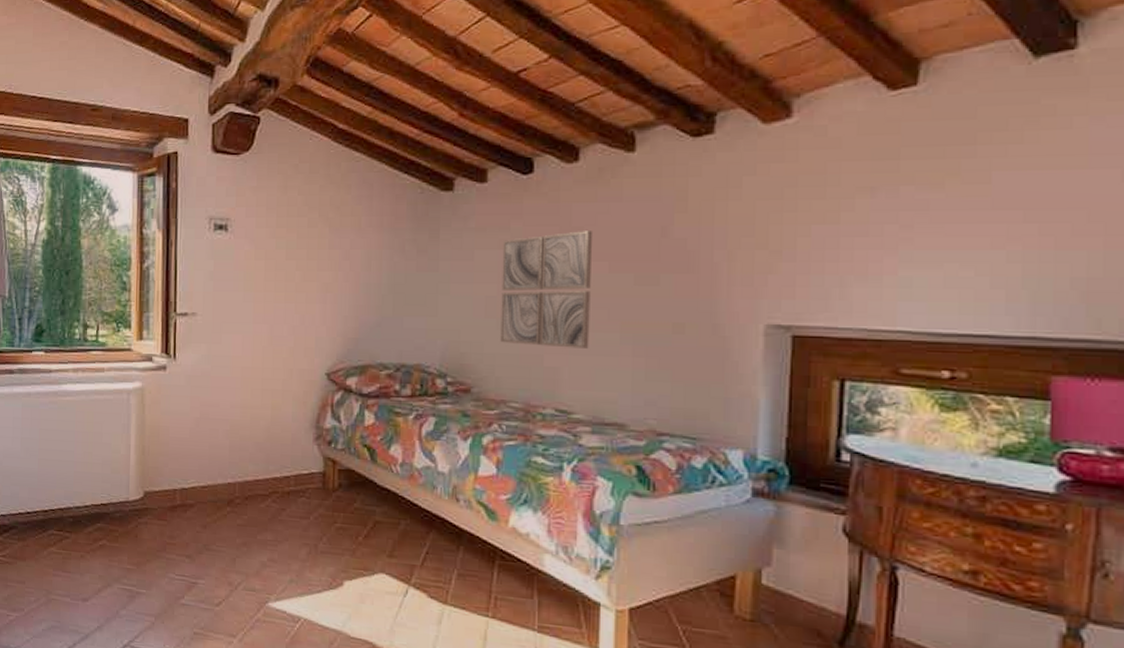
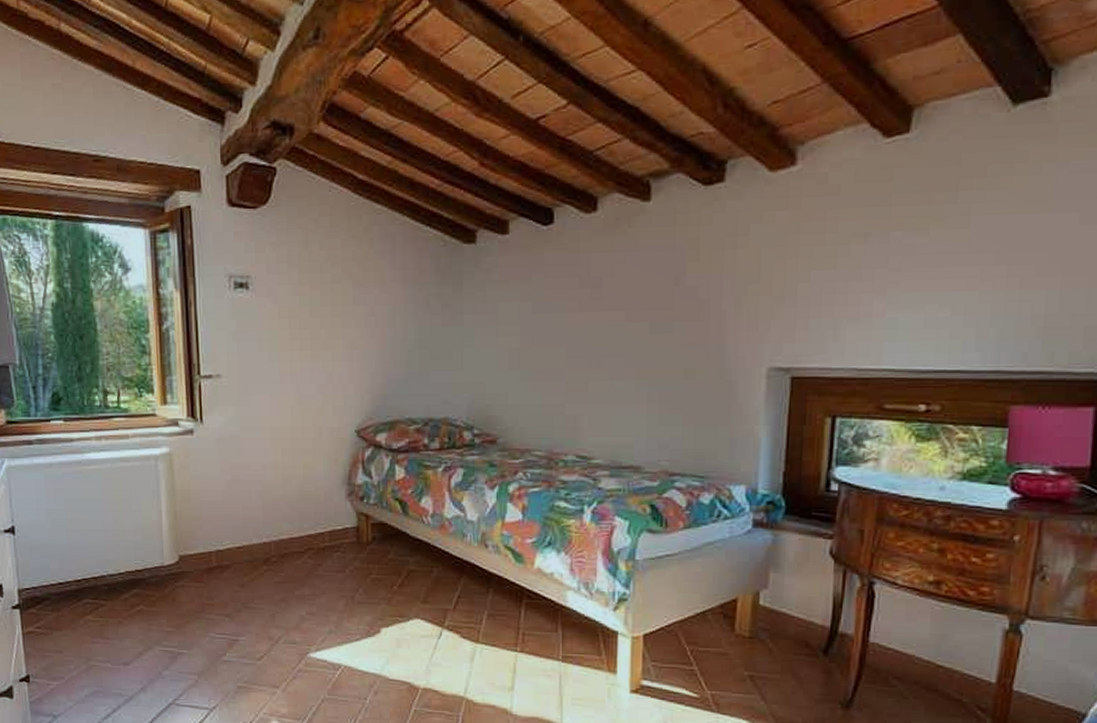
wall art: present [500,231,593,349] -> none [524,281,611,397]

